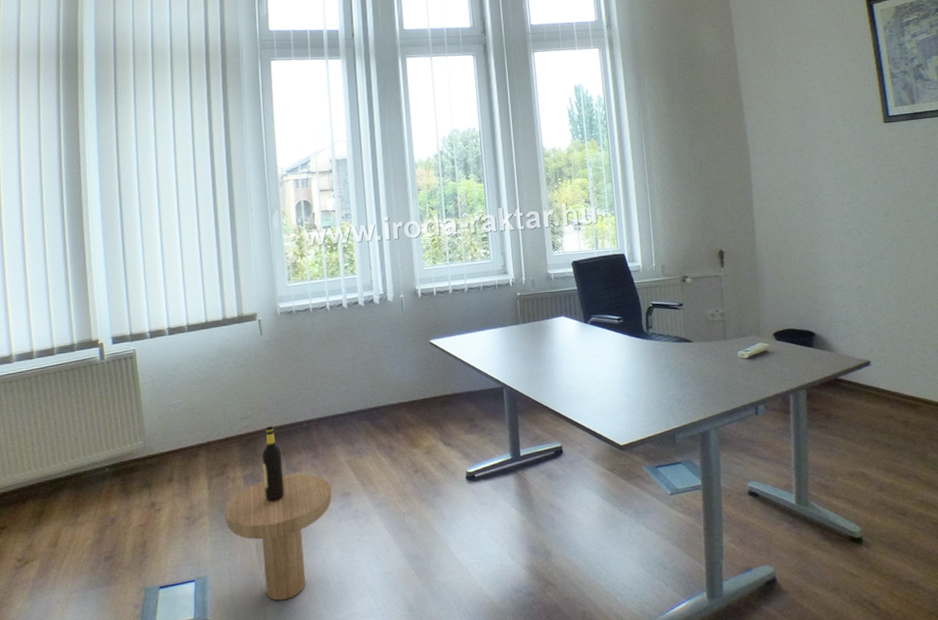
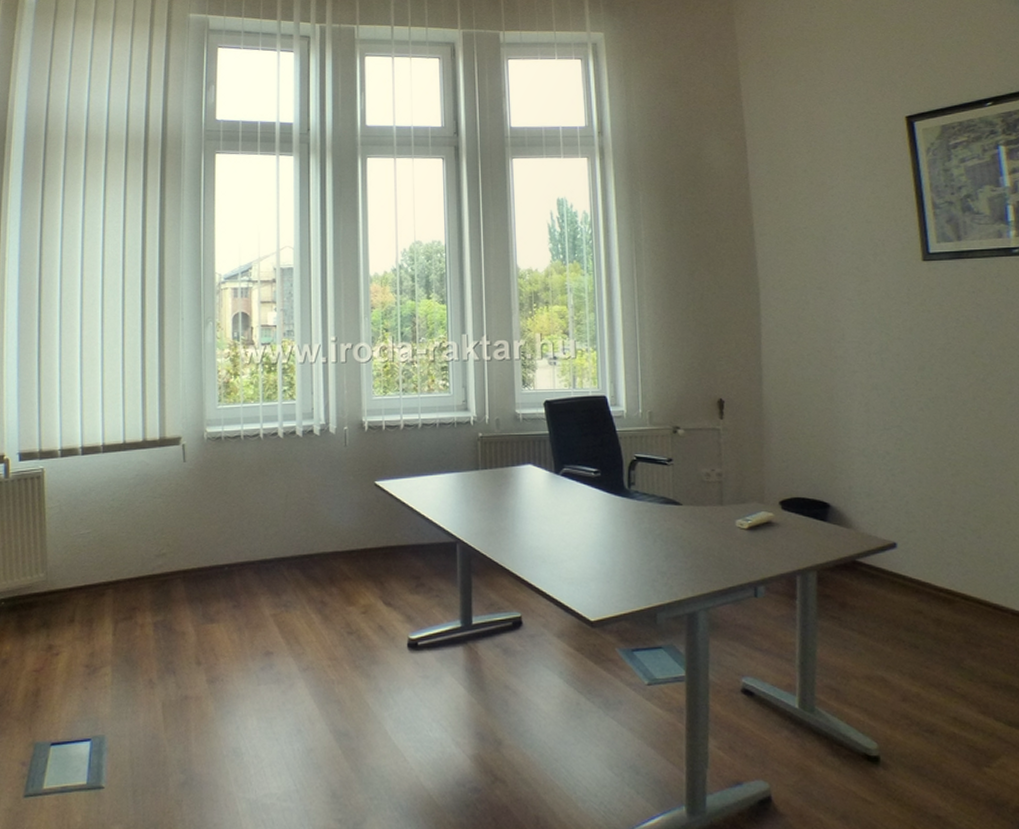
side table: present [224,426,332,601] -> none [129,567,252,772]

